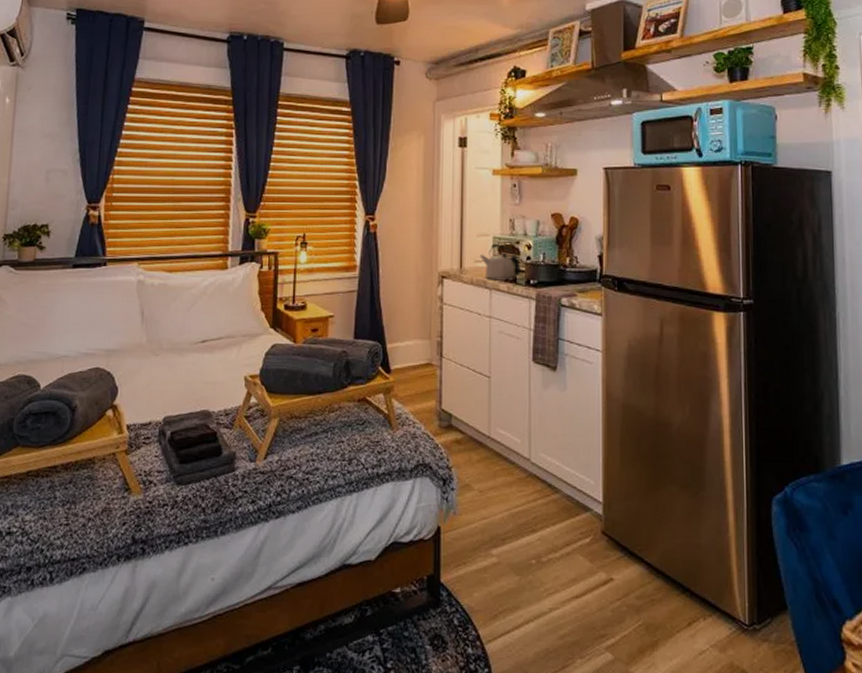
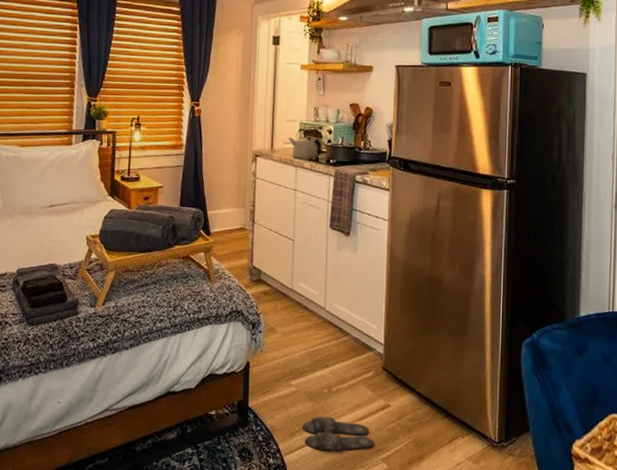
slippers: none [506,593,596,639] -> present [302,416,374,452]

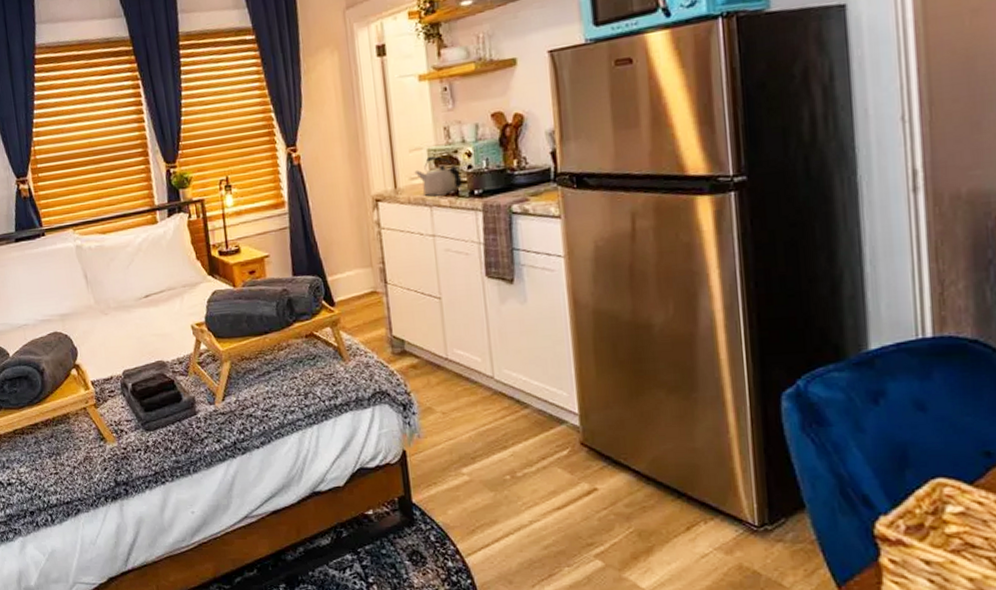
slippers: present [302,416,374,452] -> none [483,508,582,550]

